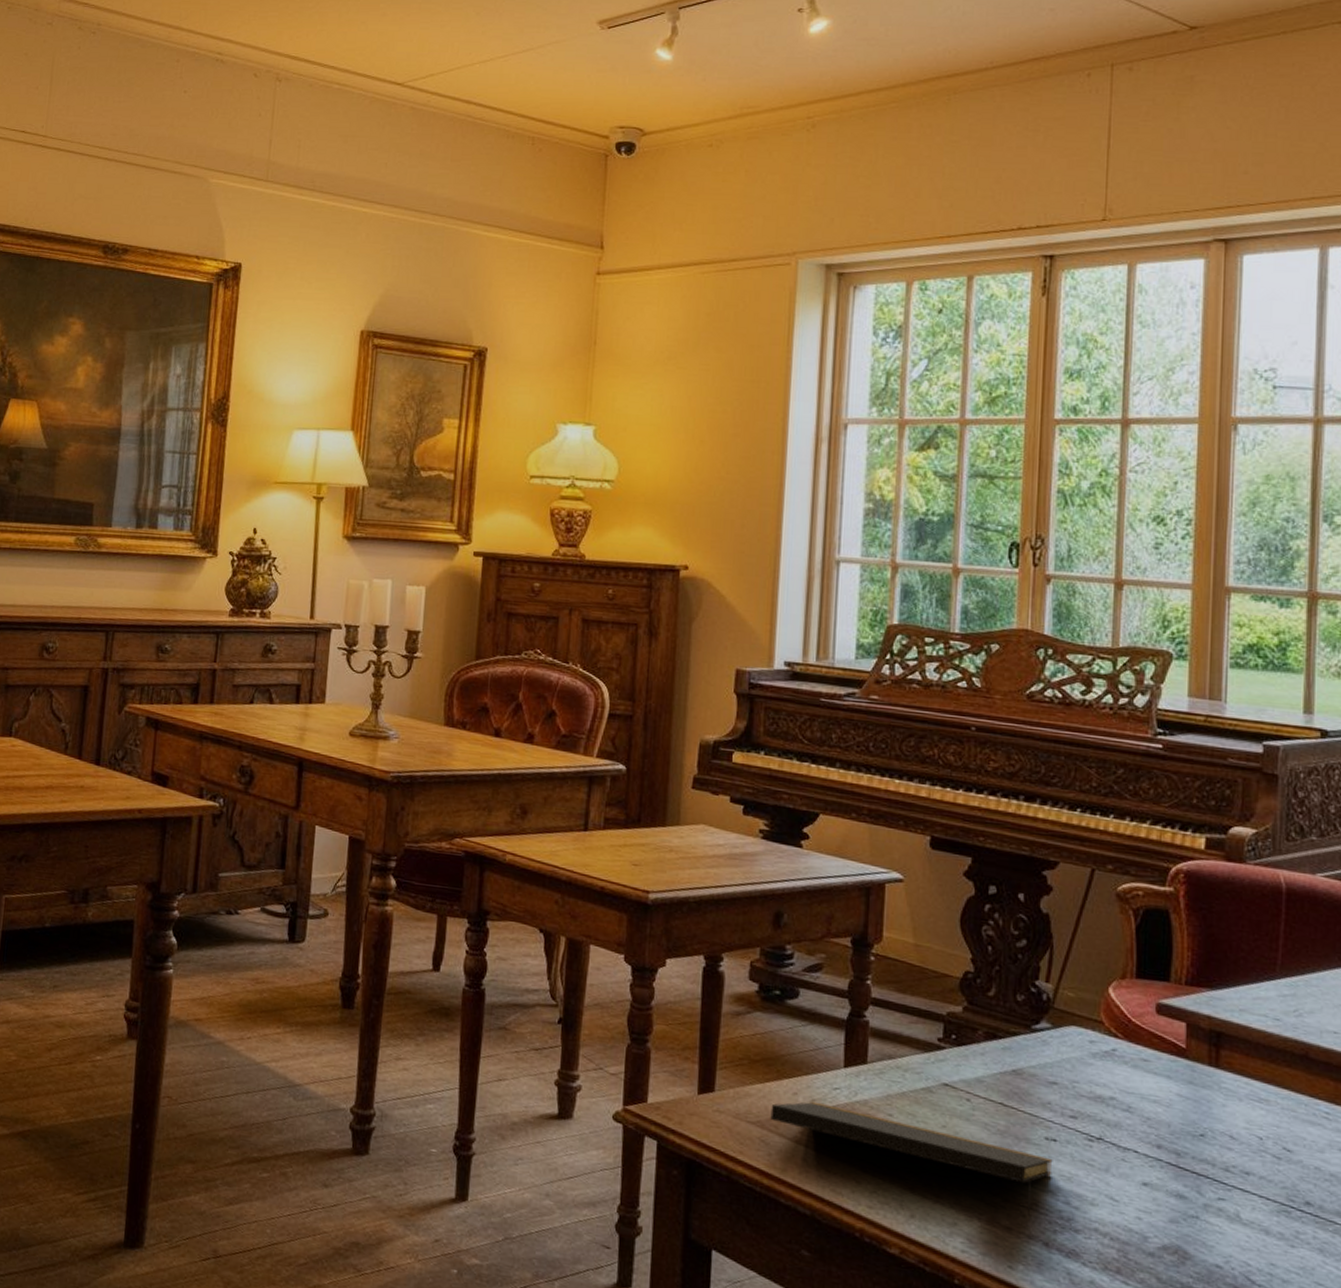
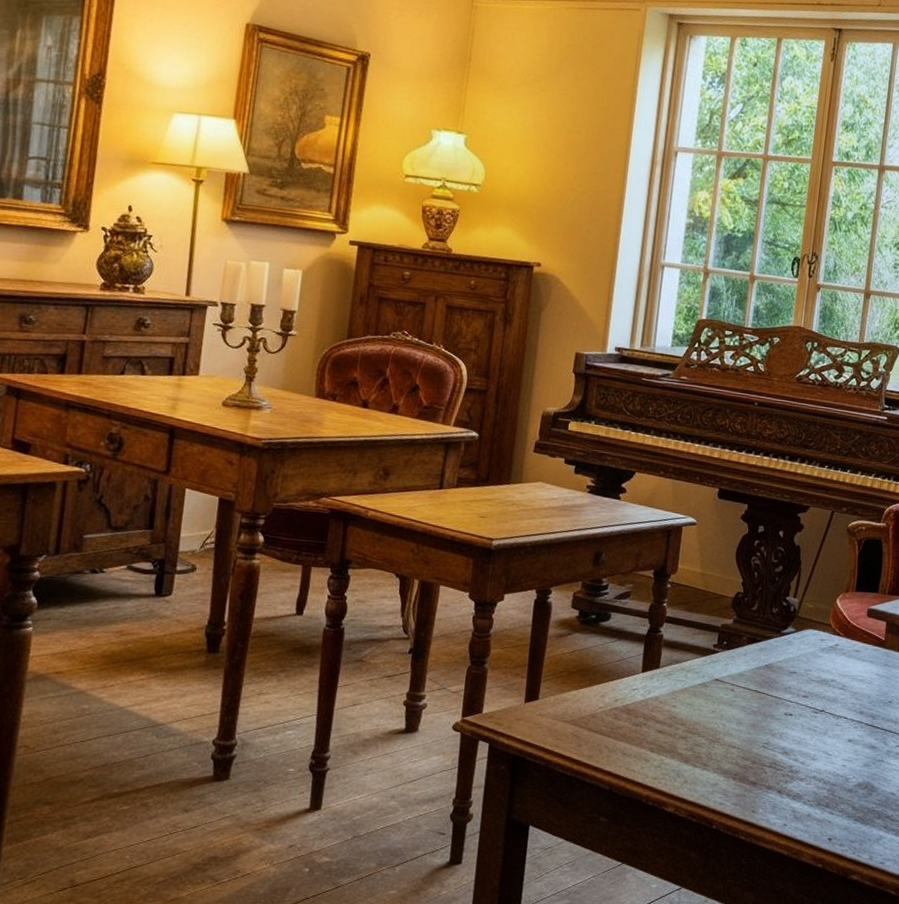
notepad: present [770,1101,1053,1221] -> none [582,701,789,776]

